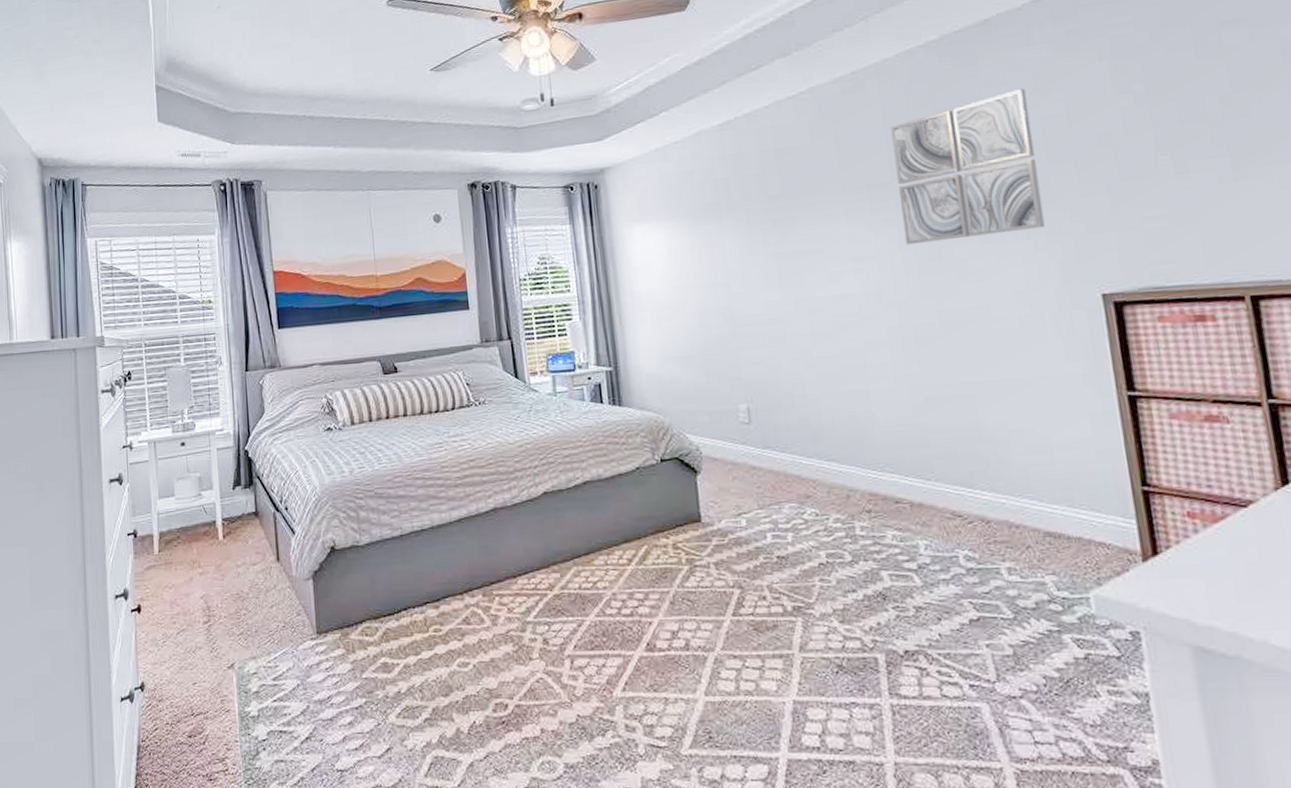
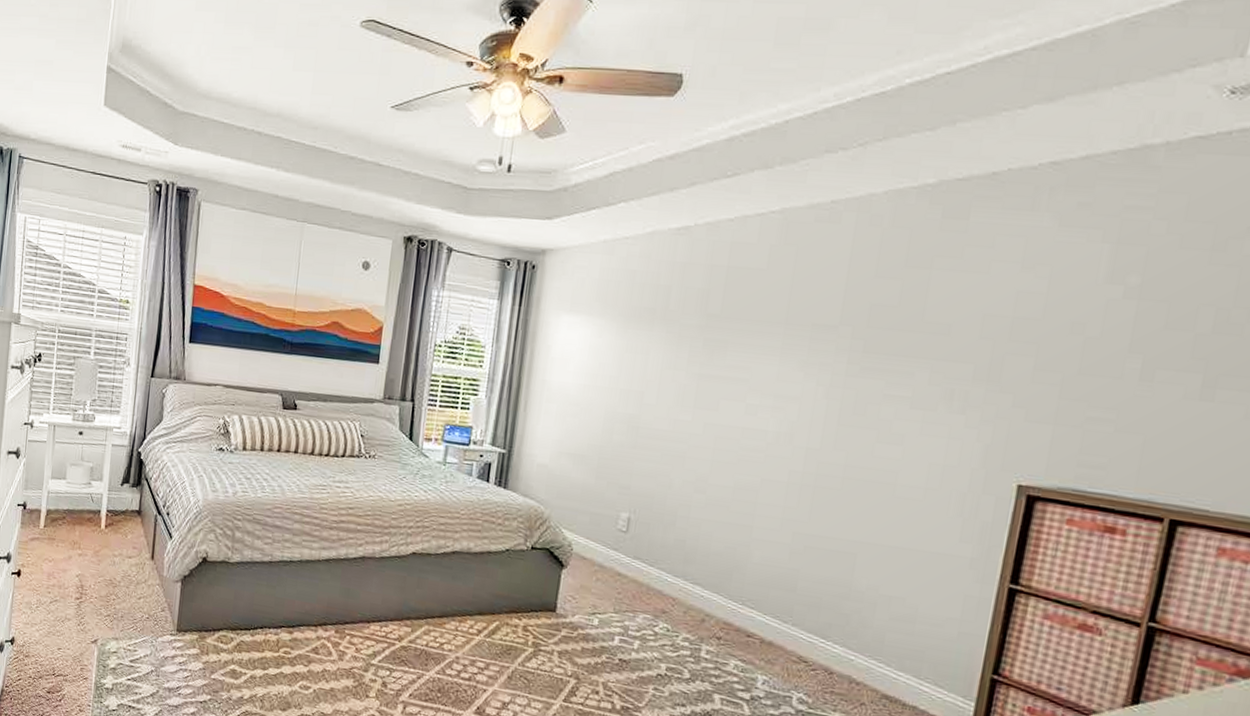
wall art: present [890,89,1046,245] -> none [833,256,1011,406]

